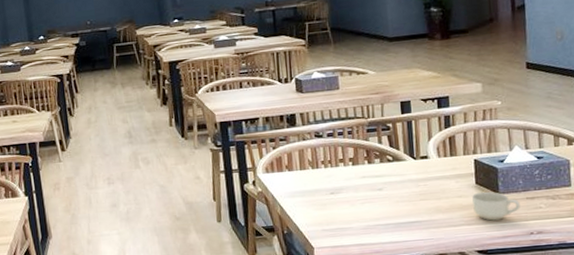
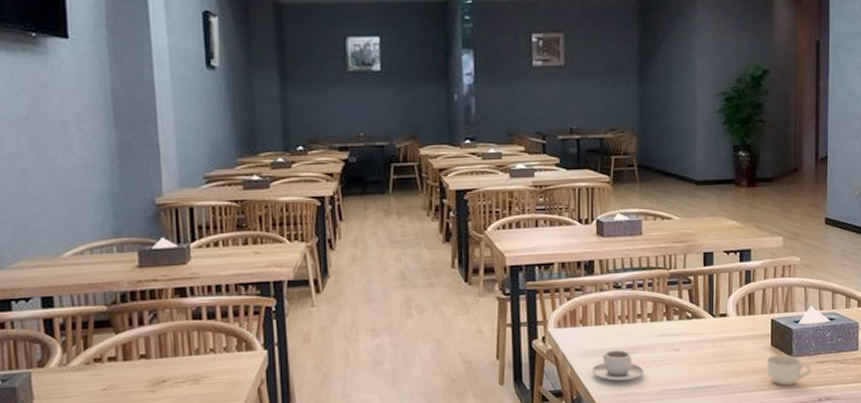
teacup: none [300,190,349,218] -> present [592,349,644,381]

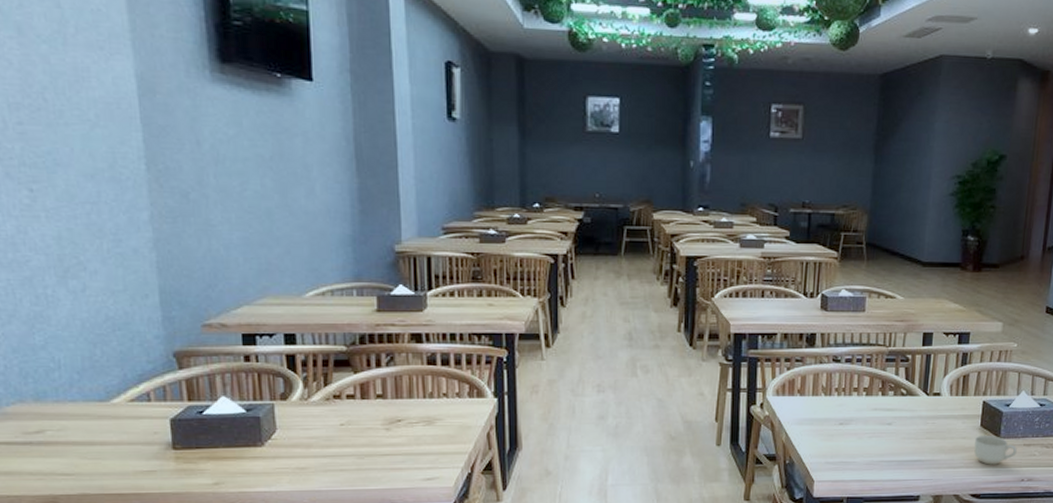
teacup: present [592,349,644,381] -> none [806,420,856,449]

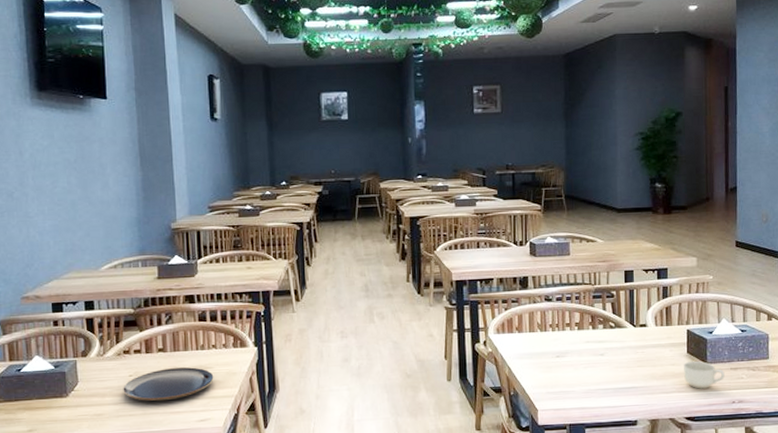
plate: none [332,418,444,456] -> present [123,367,214,402]

